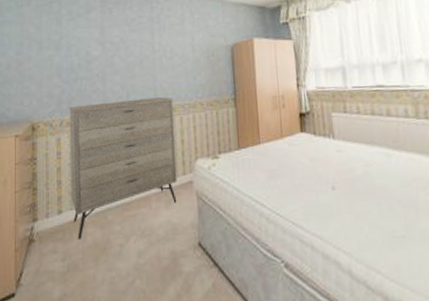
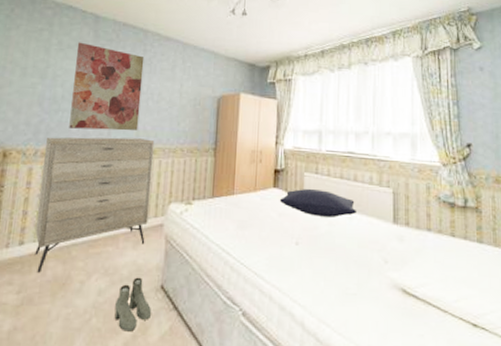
wall art: none [86,9,155,95] -> present [69,42,145,131]
boots: none [156,236,192,291] -> present [114,277,151,332]
pillow: none [308,129,395,158] -> present [279,188,357,217]

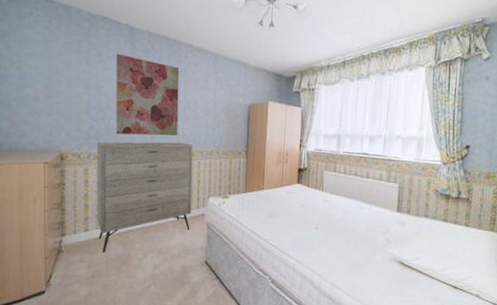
boots: present [114,277,151,332] -> none [169,255,198,295]
pillow: present [279,188,357,217] -> none [302,184,368,207]

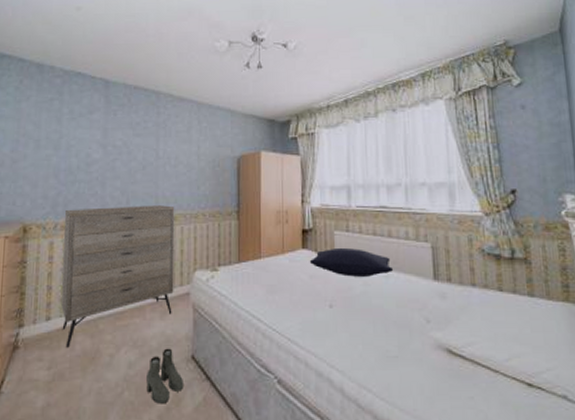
wall art: present [115,53,180,136] -> none [87,109,158,199]
boots: none [169,255,198,295] -> present [146,348,183,404]
pillow: none [302,184,368,207] -> present [309,247,394,277]

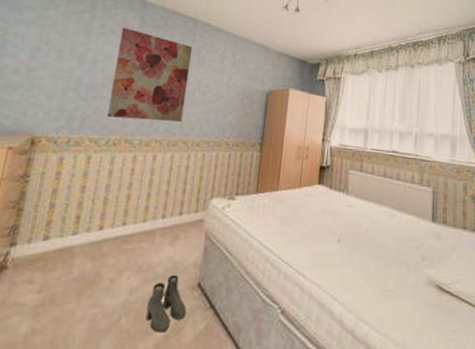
dresser: present [61,205,175,348] -> none [60,125,199,270]
wall art: none [87,109,158,199] -> present [107,27,193,122]
pillow: present [309,247,394,277] -> none [323,185,399,215]

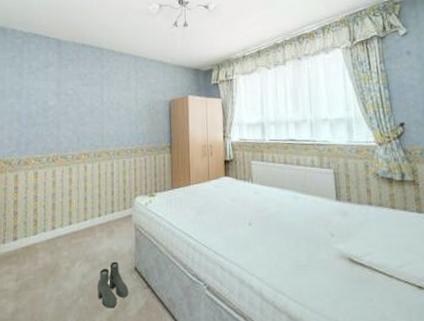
wall art: present [107,27,193,122] -> none [44,64,103,139]

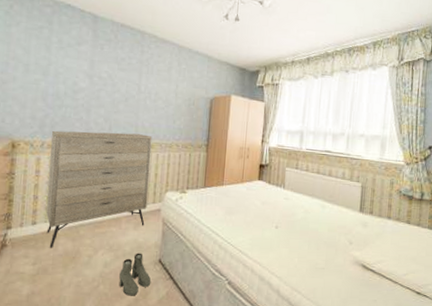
dresser: none [26,142,119,263] -> present [46,130,152,248]

